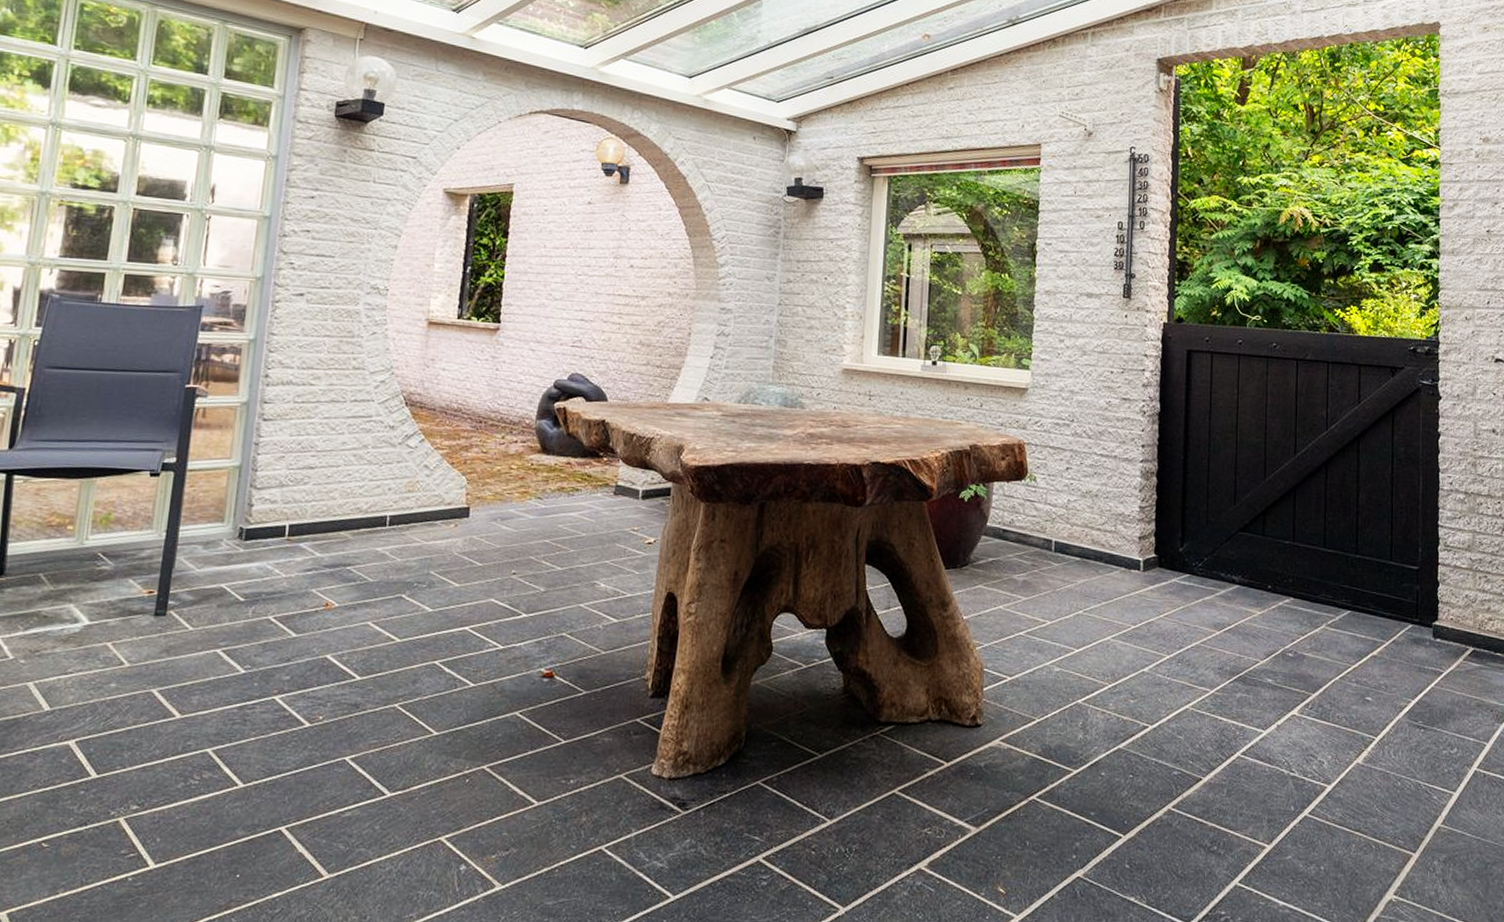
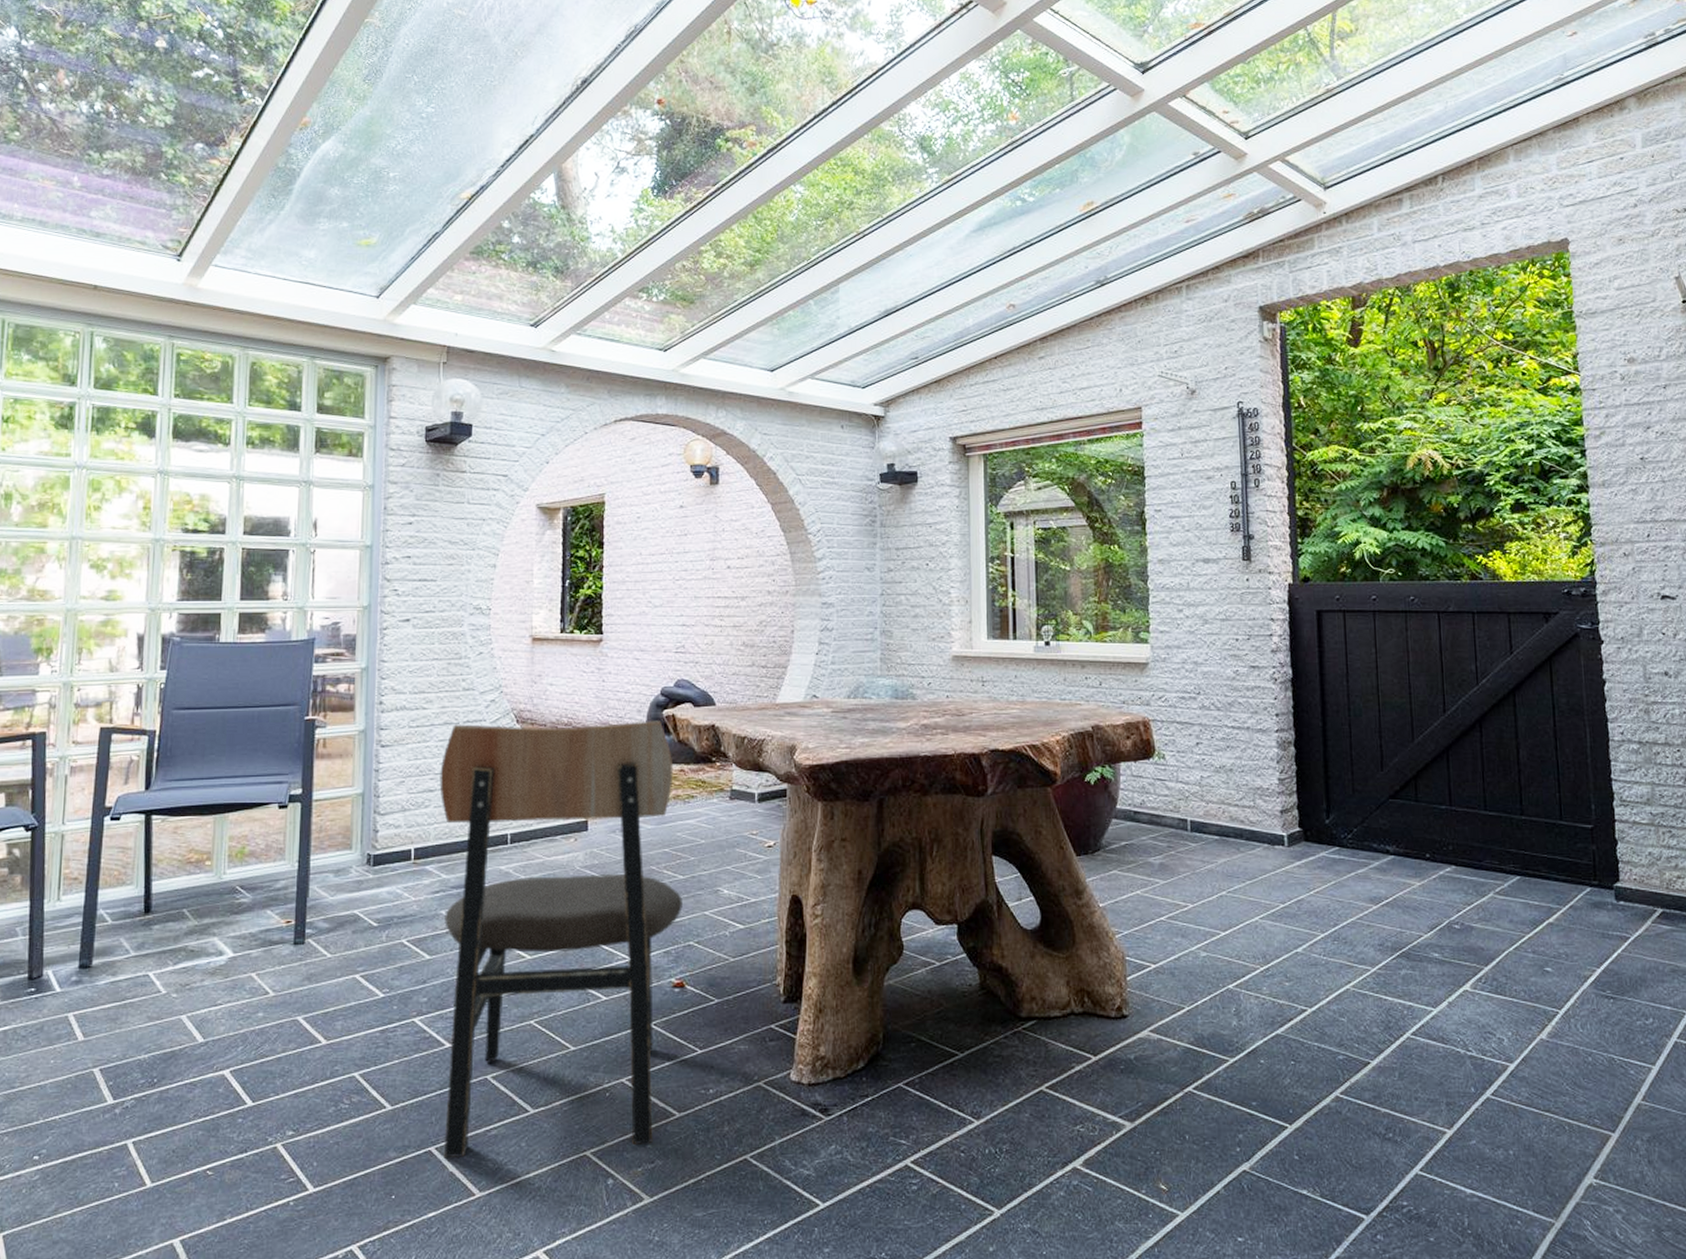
chair: none [293,402,561,839] -> present [439,720,683,1159]

